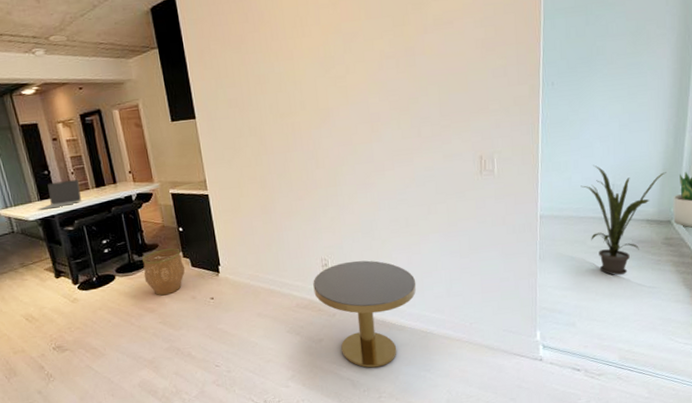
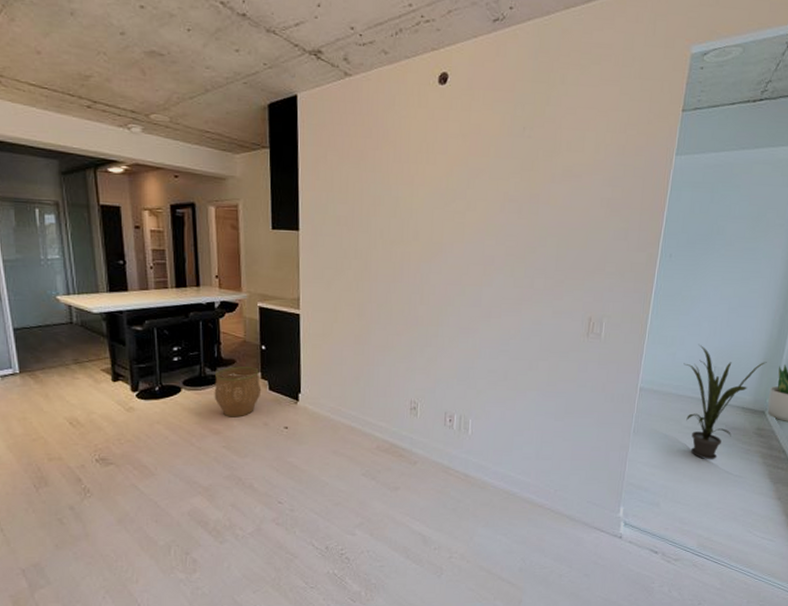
laptop: present [38,180,82,210] -> none [105,274,157,304]
side table: present [313,260,417,368] -> none [397,408,506,525]

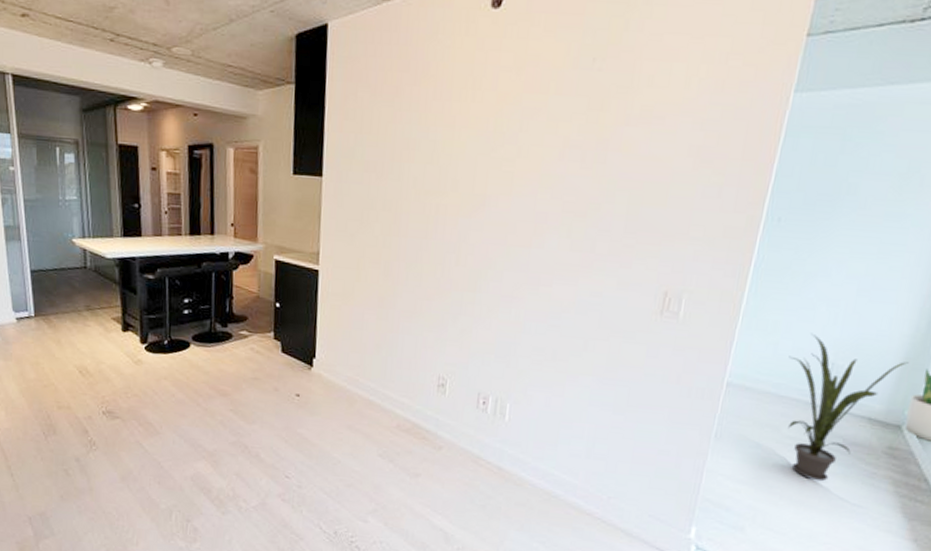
basket: present [214,366,262,418] -> none [223,324,274,380]

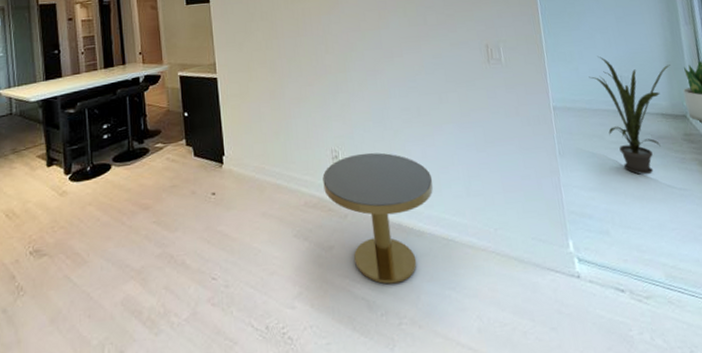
side table: none [421,387,551,525] -> present [322,152,434,285]

